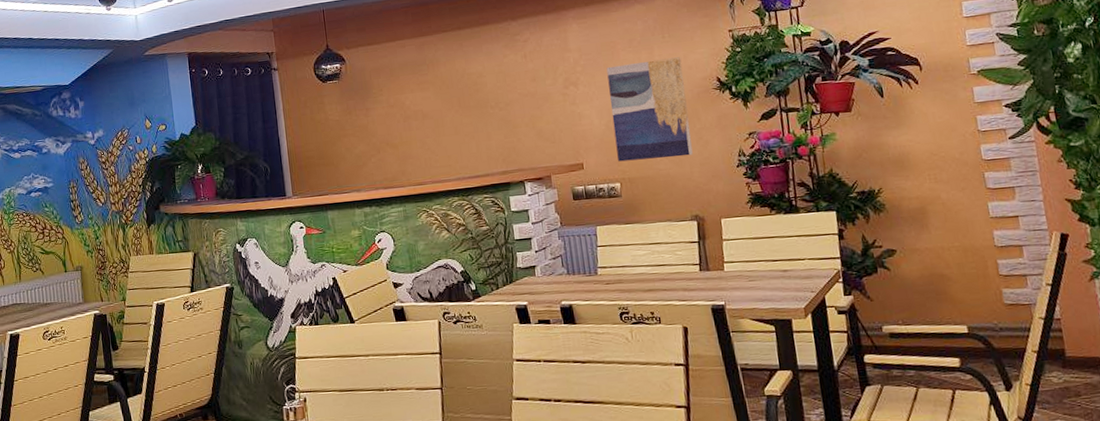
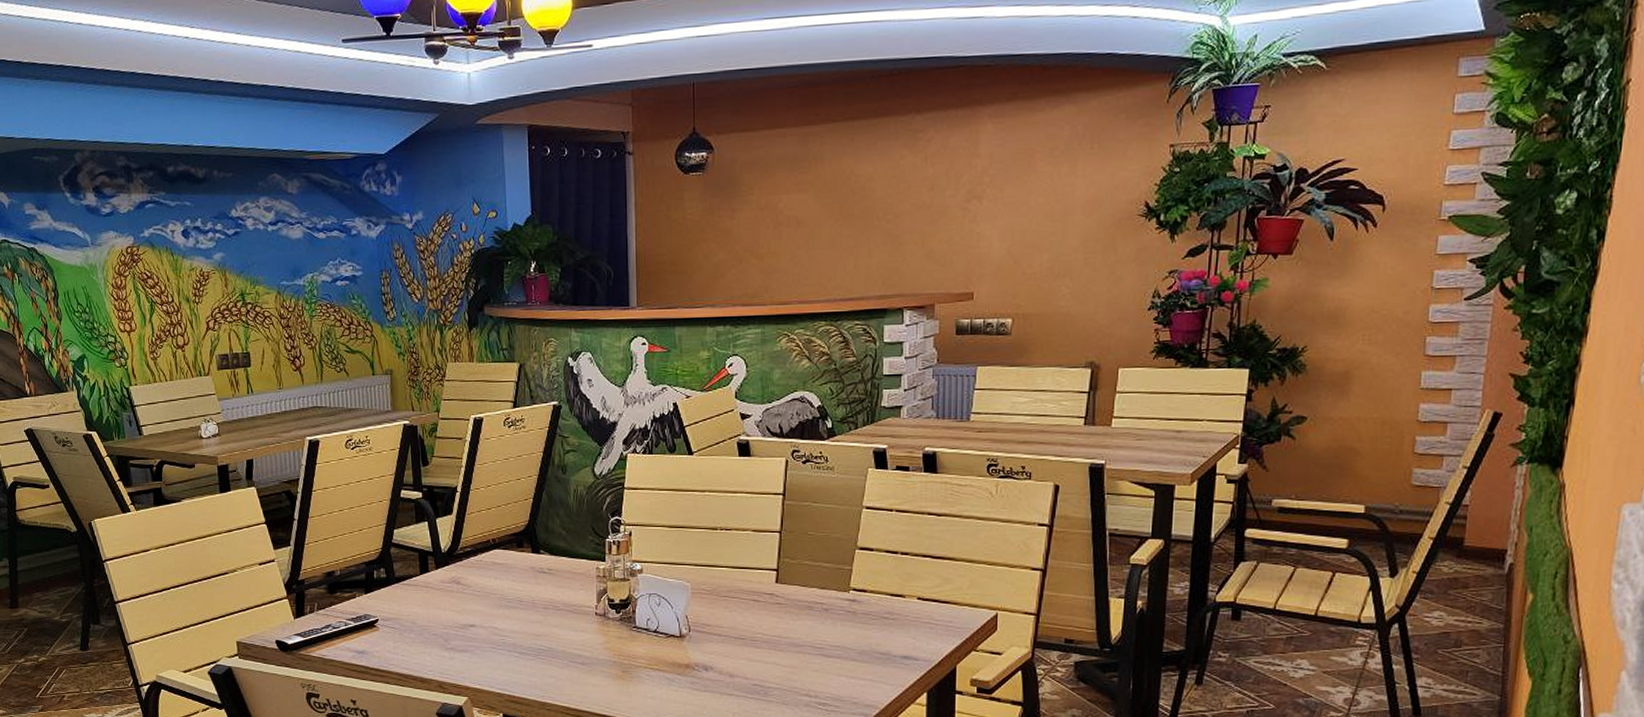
wall art: present [606,57,693,162] -> none [1014,173,1108,294]

